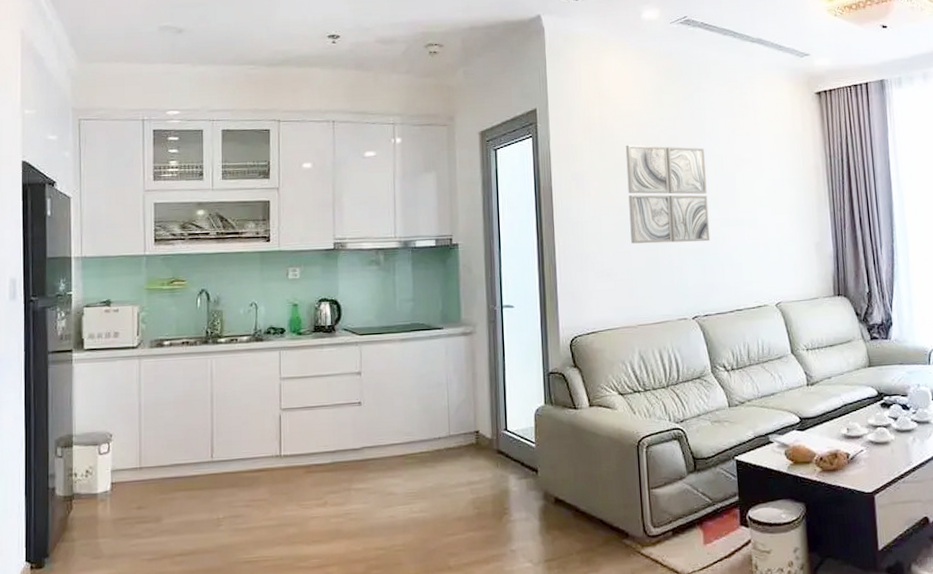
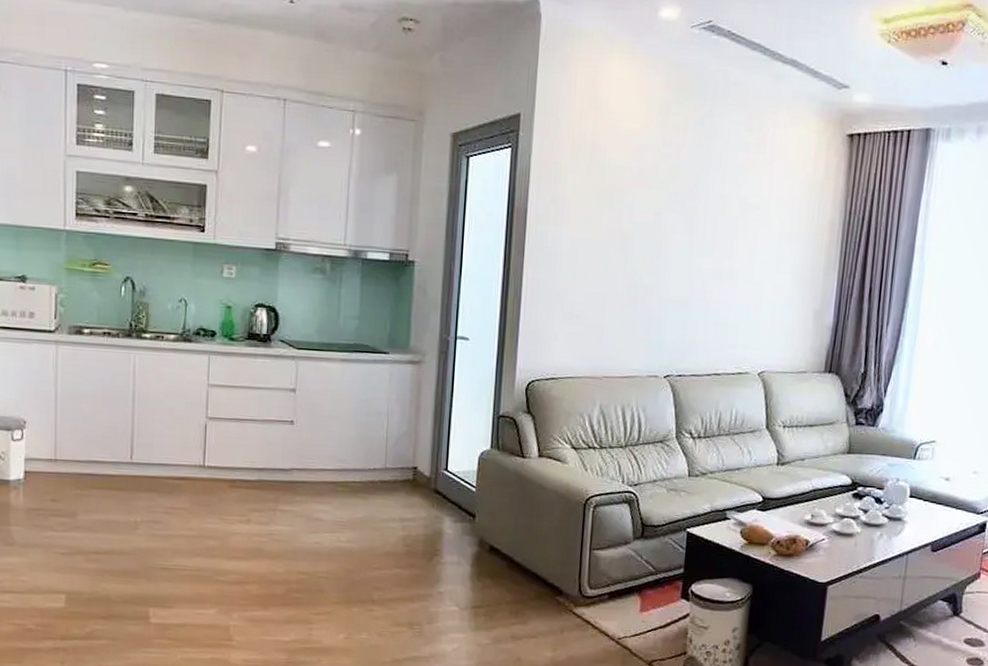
wall art: present [625,144,711,244] -> none [608,170,707,294]

